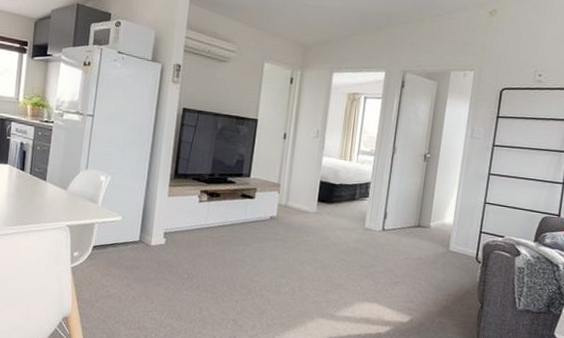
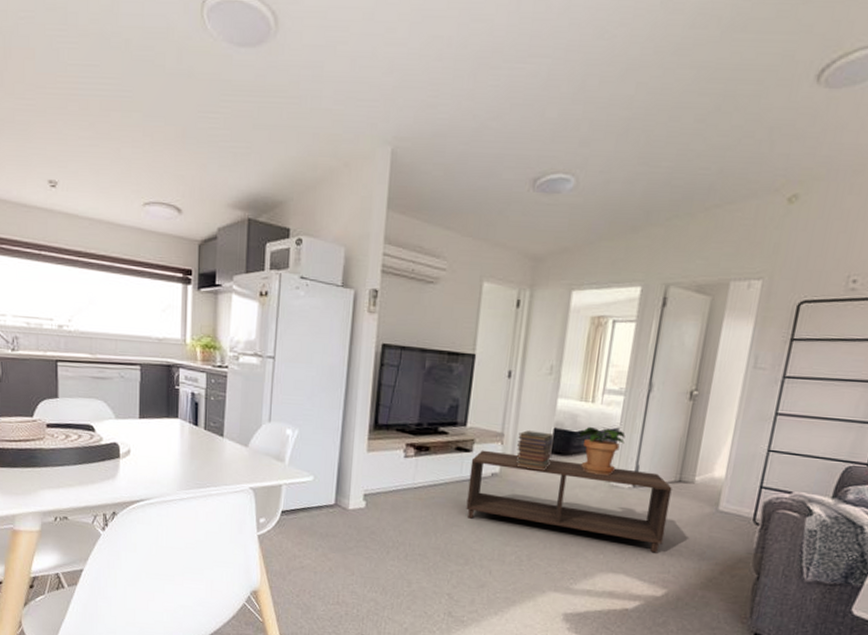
coffee table: none [249,197,413,286] -> present [466,450,672,553]
book stack: none [290,182,321,216] -> present [516,430,555,471]
potted plant: none [340,180,376,221] -> present [579,426,626,476]

